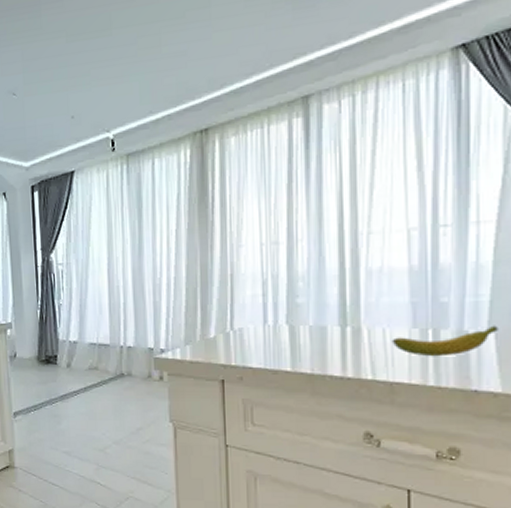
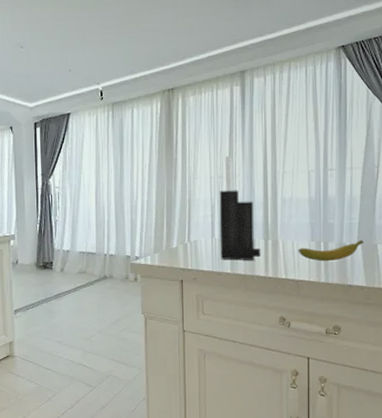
knife block: none [273,213,336,356] -> present [219,155,261,261]

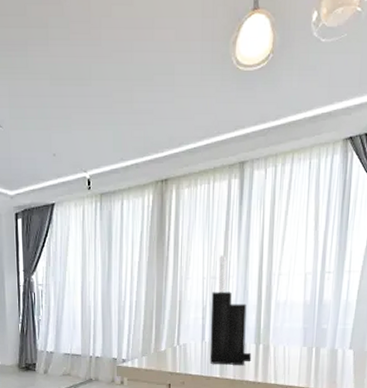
banana: present [298,239,364,262] -> none [289,345,357,368]

